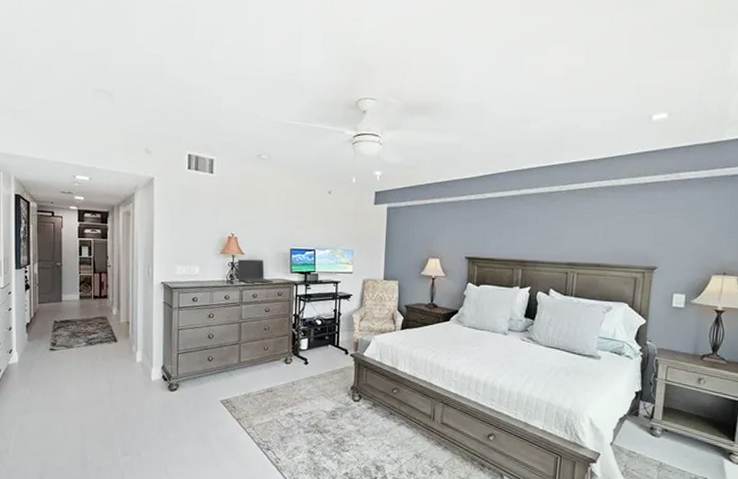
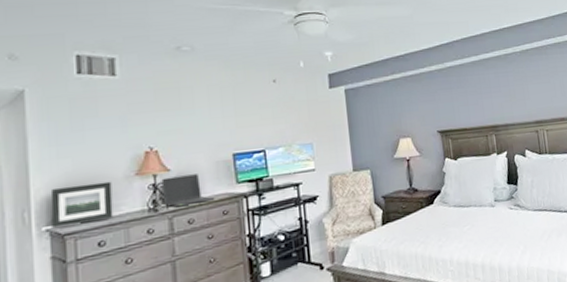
picture frame: none [165,253,204,283] -> present [50,181,114,228]

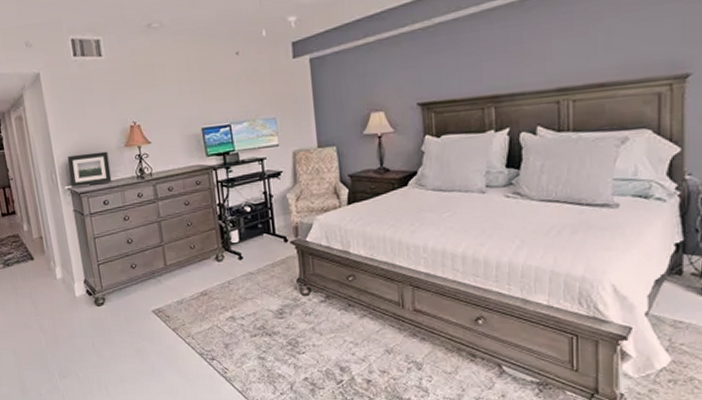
laptop: present [161,174,215,208] -> none [145,146,189,176]

